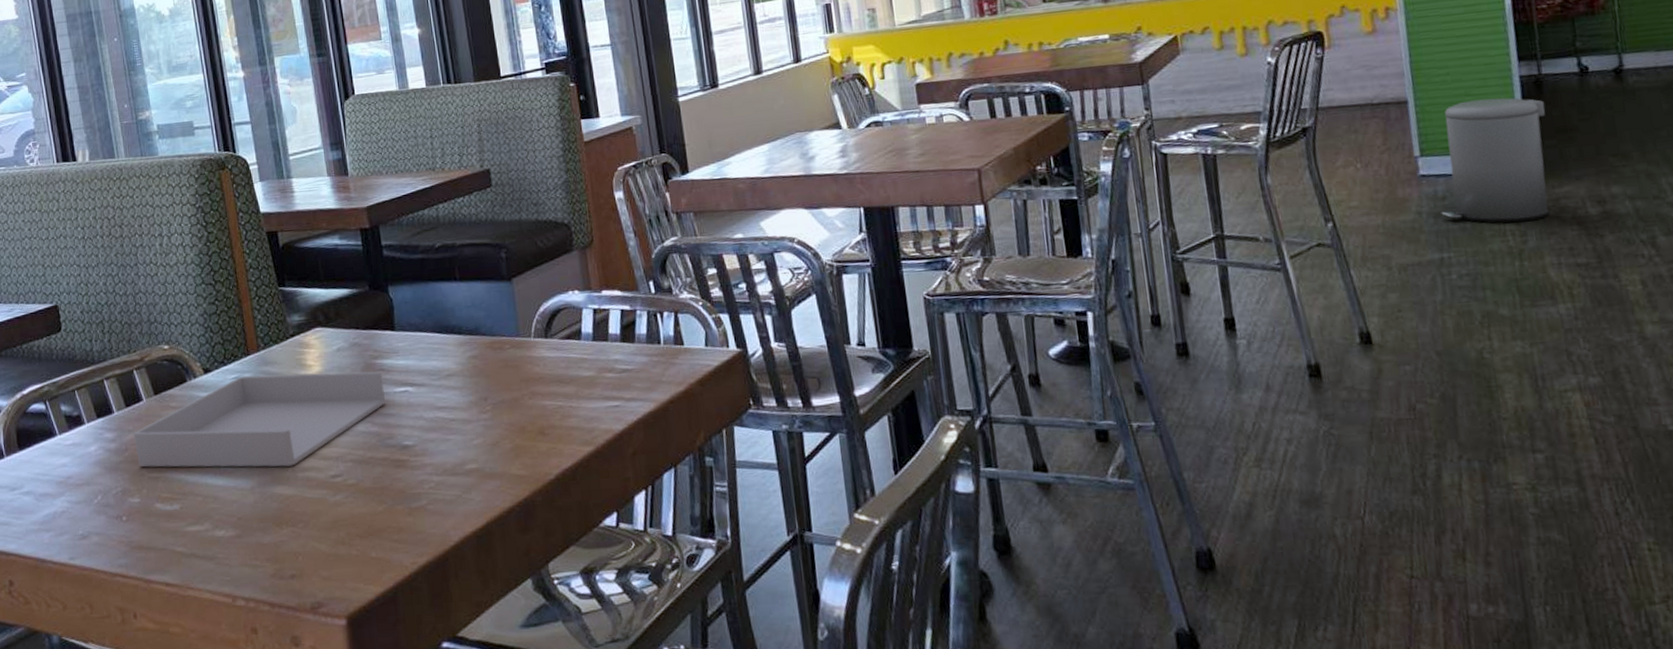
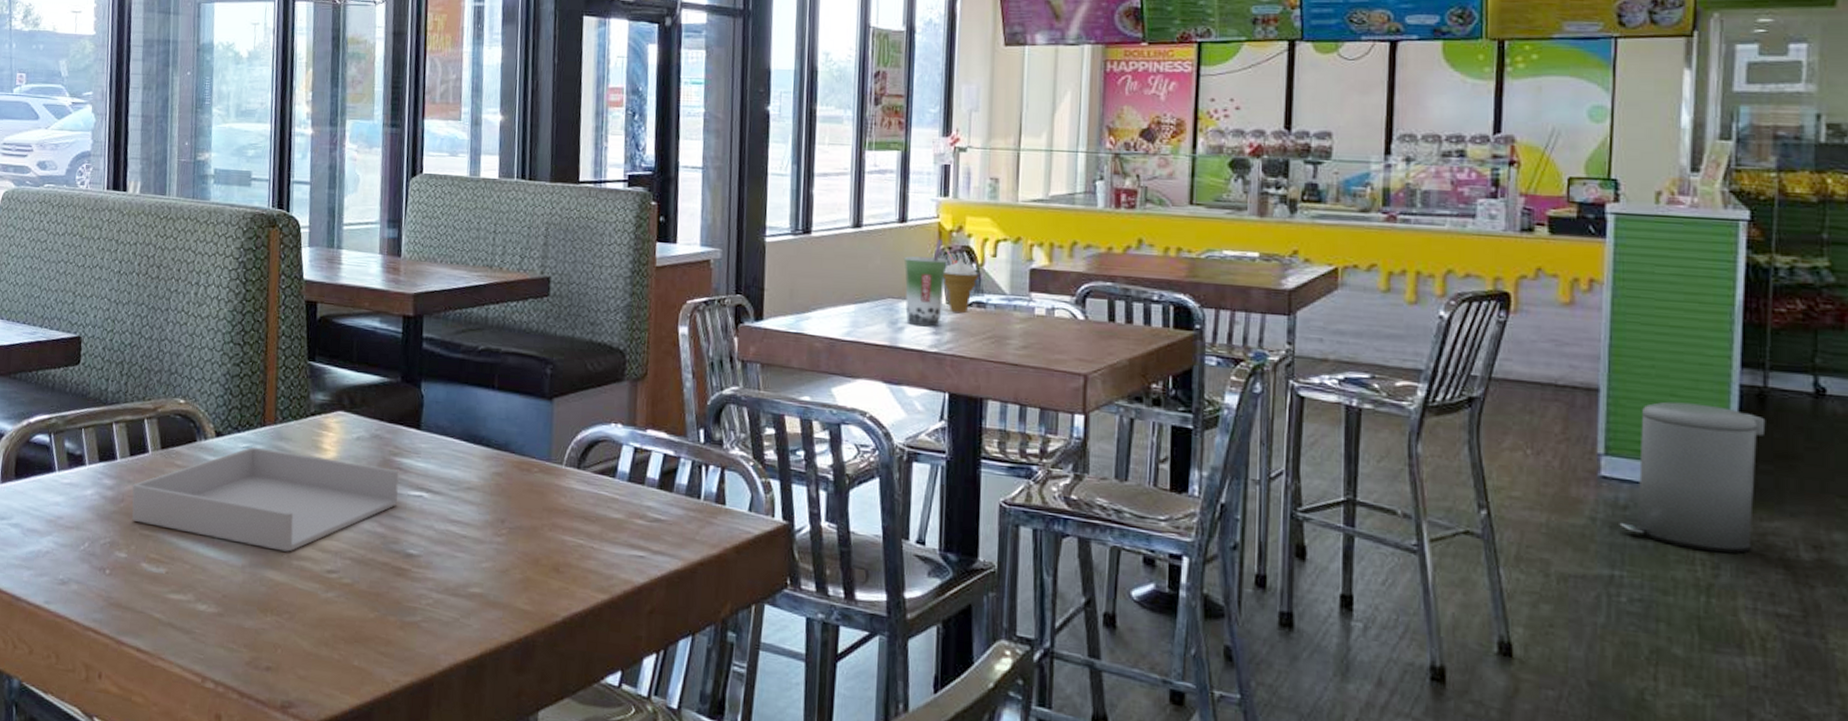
beverage cup: none [804,72,846,153] -> present [903,240,947,327]
icecream: none [840,79,873,135] -> present [943,249,979,314]

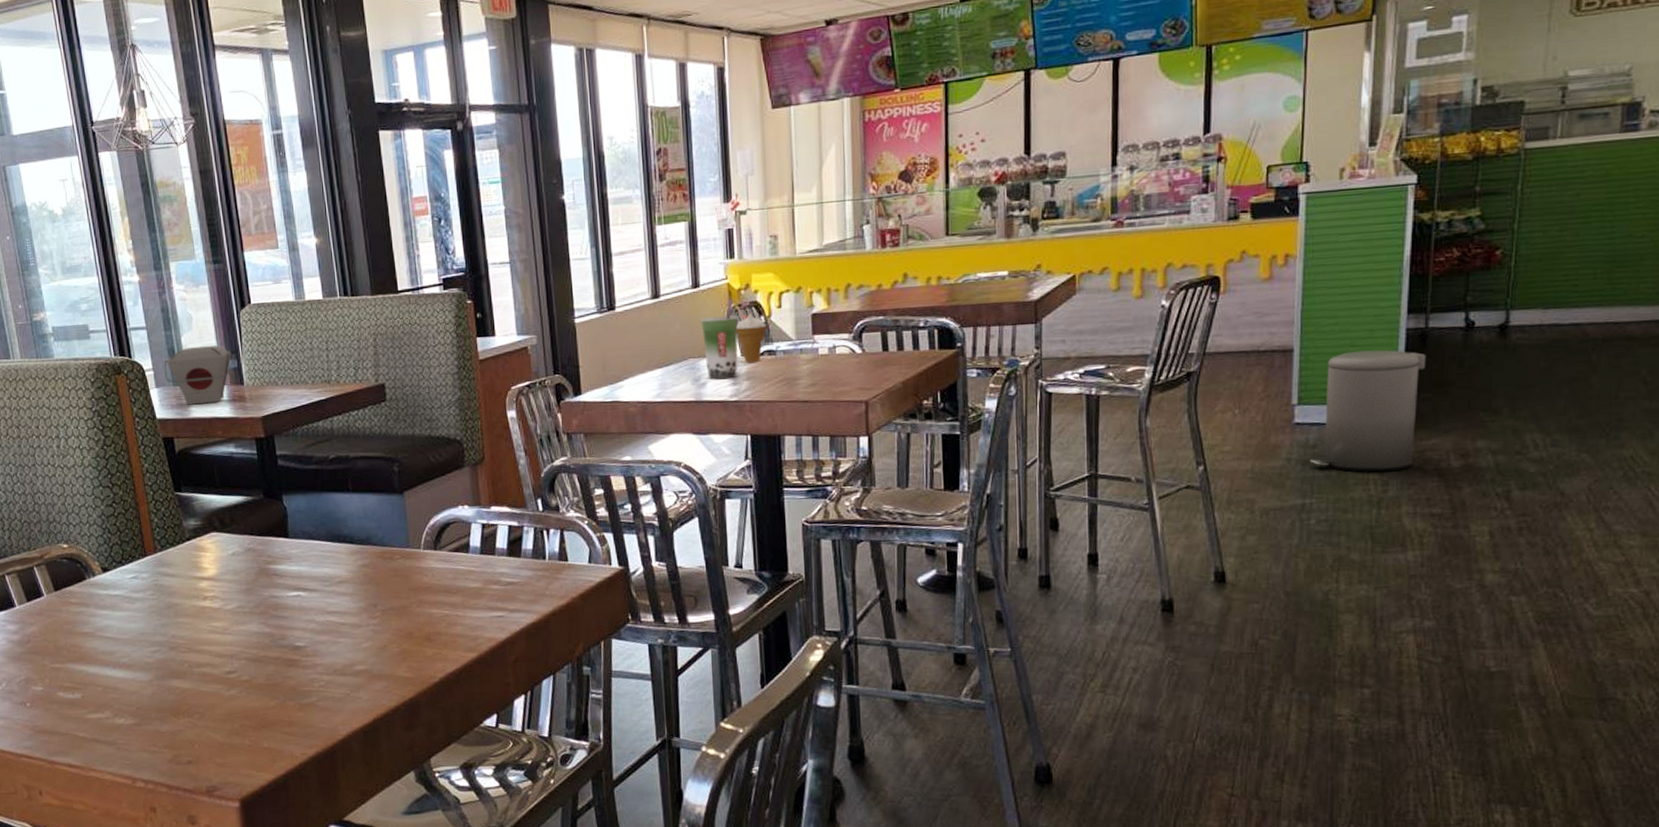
tray: present [131,447,399,552] -> none [35,576,279,662]
takeout container: none [320,209,396,272] -> present [164,345,235,405]

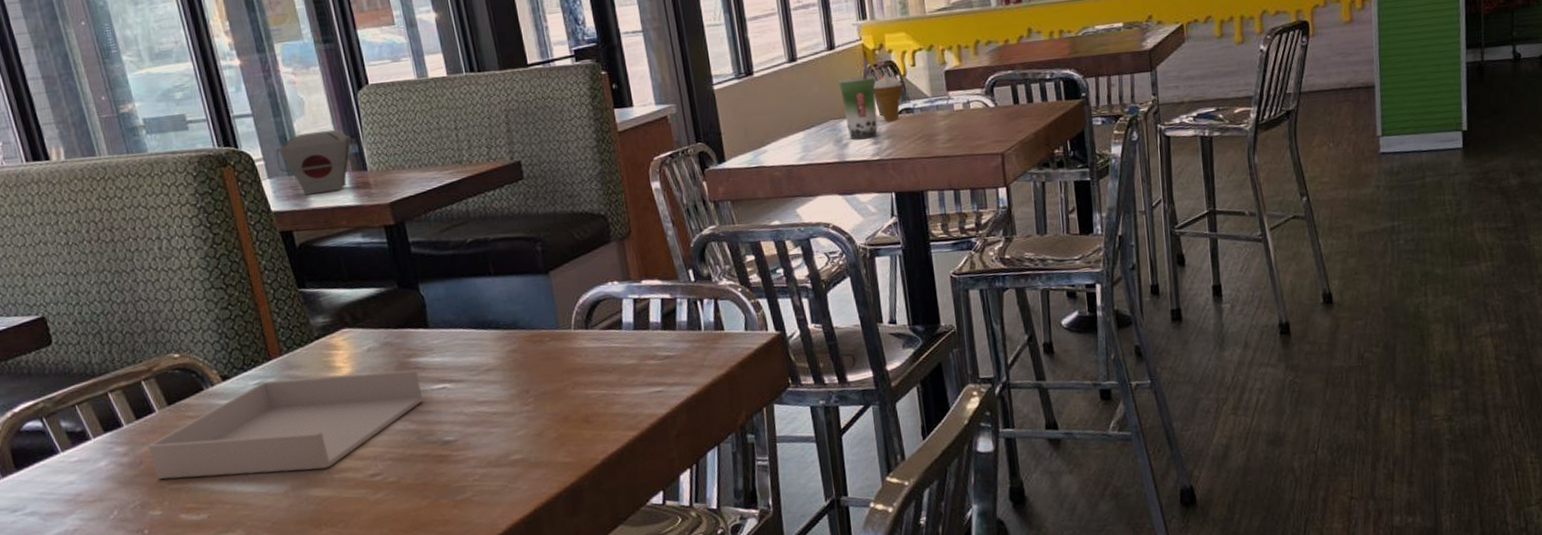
tray: none [35,576,279,662] -> present [147,369,424,479]
pedal bin: present [1309,349,1427,473] -> none [1395,82,1484,195]

